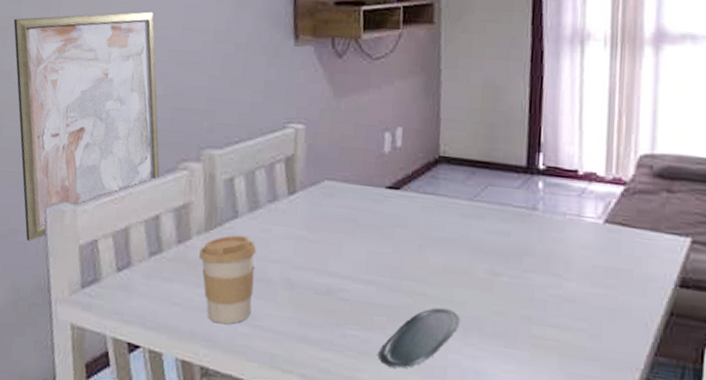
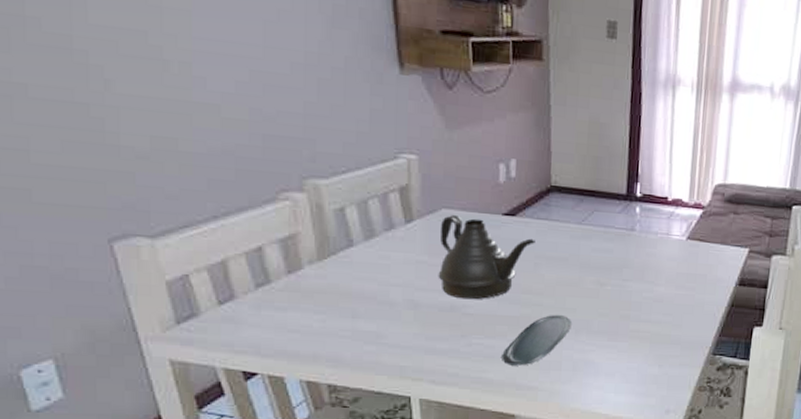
wall art: present [13,11,160,241] -> none [16,16,257,280]
coffee cup: present [199,235,257,325] -> none [314,263,377,345]
teapot: none [316,187,420,283] -> present [438,215,535,300]

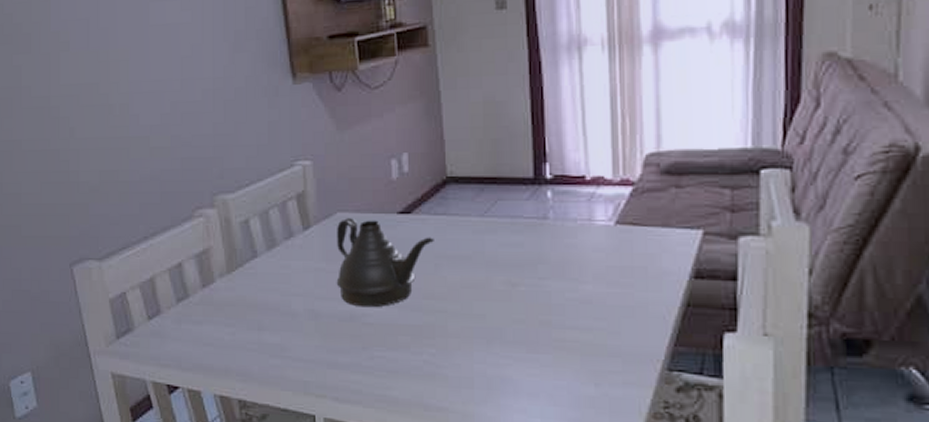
oval tray: present [502,314,572,366] -> none [406,321,481,383]

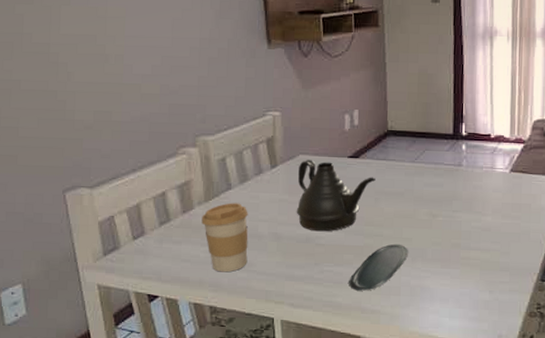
coffee cup: none [224,274,280,359] -> present [201,203,248,273]
oval tray: none [406,321,481,383] -> present [349,243,408,291]

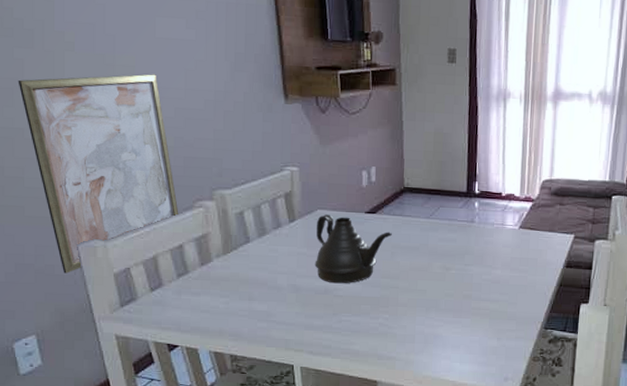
wall art: none [17,24,163,222] -> present [18,74,179,273]
coffee cup: present [201,203,248,273] -> none [220,255,268,323]
oval tray: present [349,243,408,291] -> none [366,295,423,339]

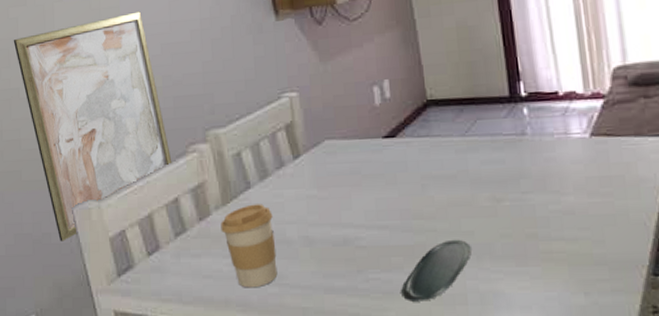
coffee cup: none [220,255,268,323] -> present [221,204,278,288]
teapot: present [314,215,392,284] -> none [325,145,419,231]
oval tray: none [366,295,423,339] -> present [401,239,472,302]

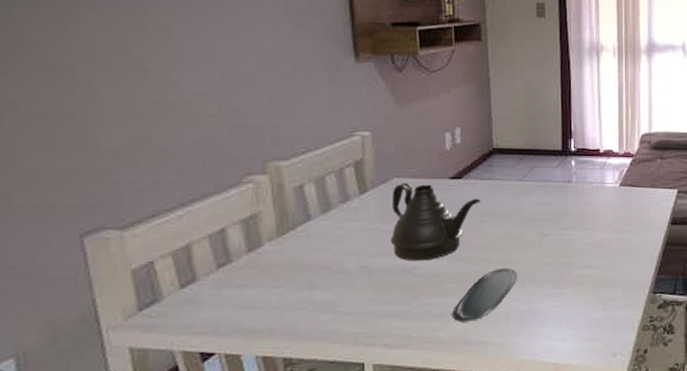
wall art: present [13,11,172,242] -> none [15,33,222,275]
coffee cup: present [221,204,278,288] -> none [273,236,332,317]
teapot: none [325,145,419,231] -> present [390,183,480,261]

